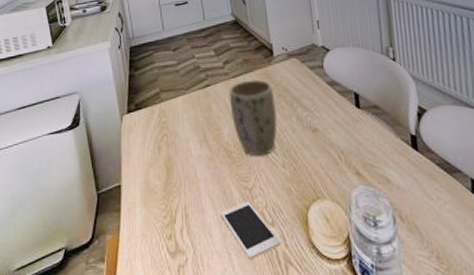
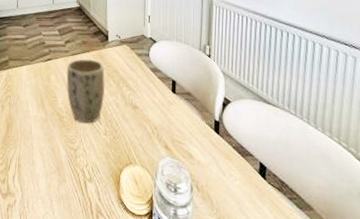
cell phone: present [220,201,281,259] -> none [47,159,95,207]

